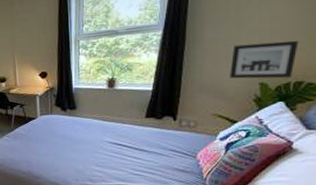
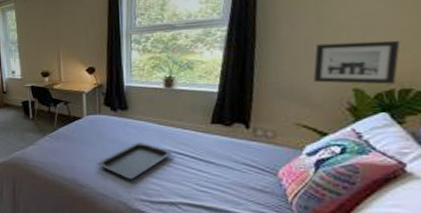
serving tray: none [50,136,114,169] -> present [97,141,174,179]

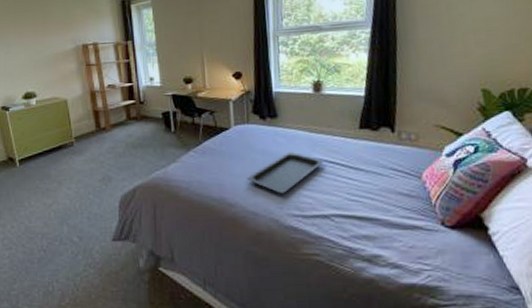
wall art: present [313,40,400,85] -> none [448,42,517,85]

